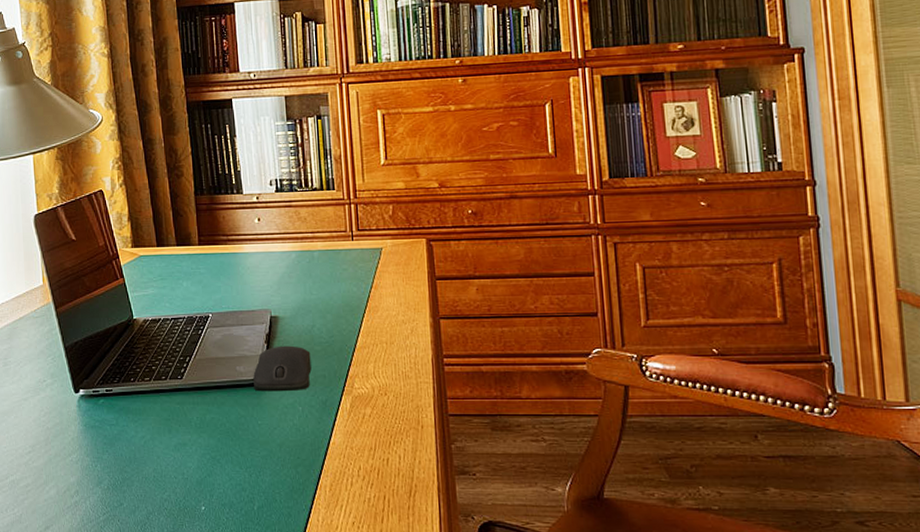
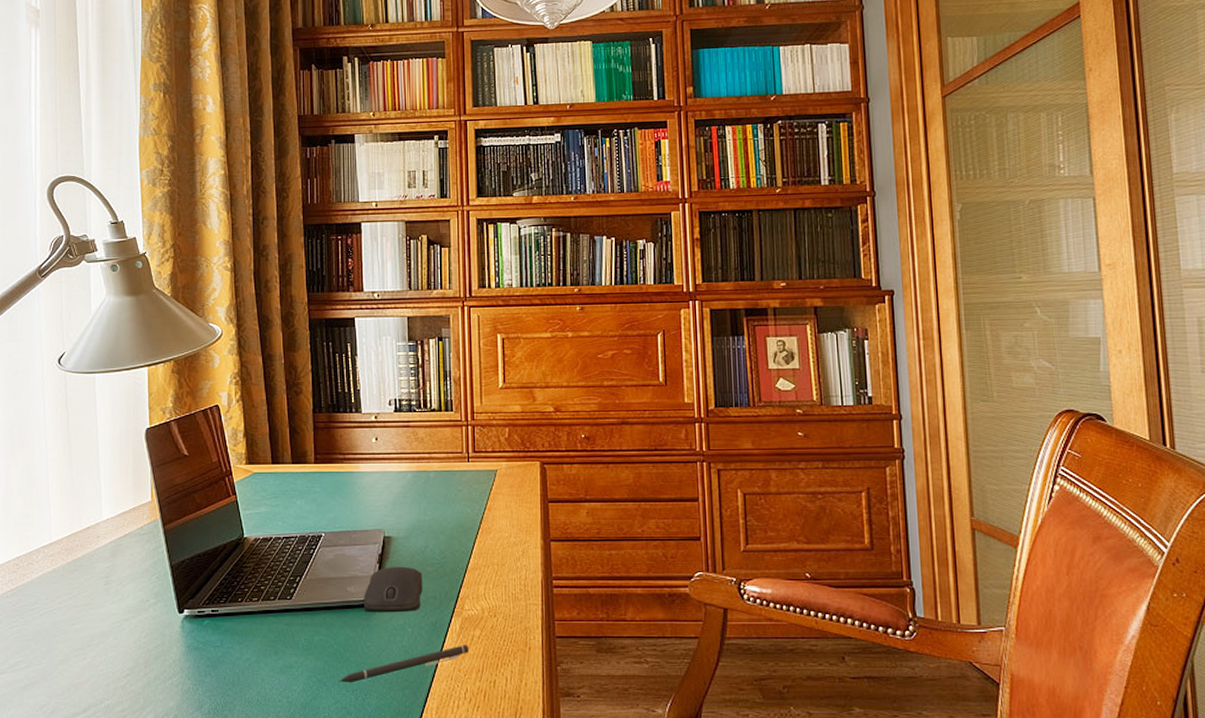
pen: none [232,423,360,461] -> present [339,645,469,683]

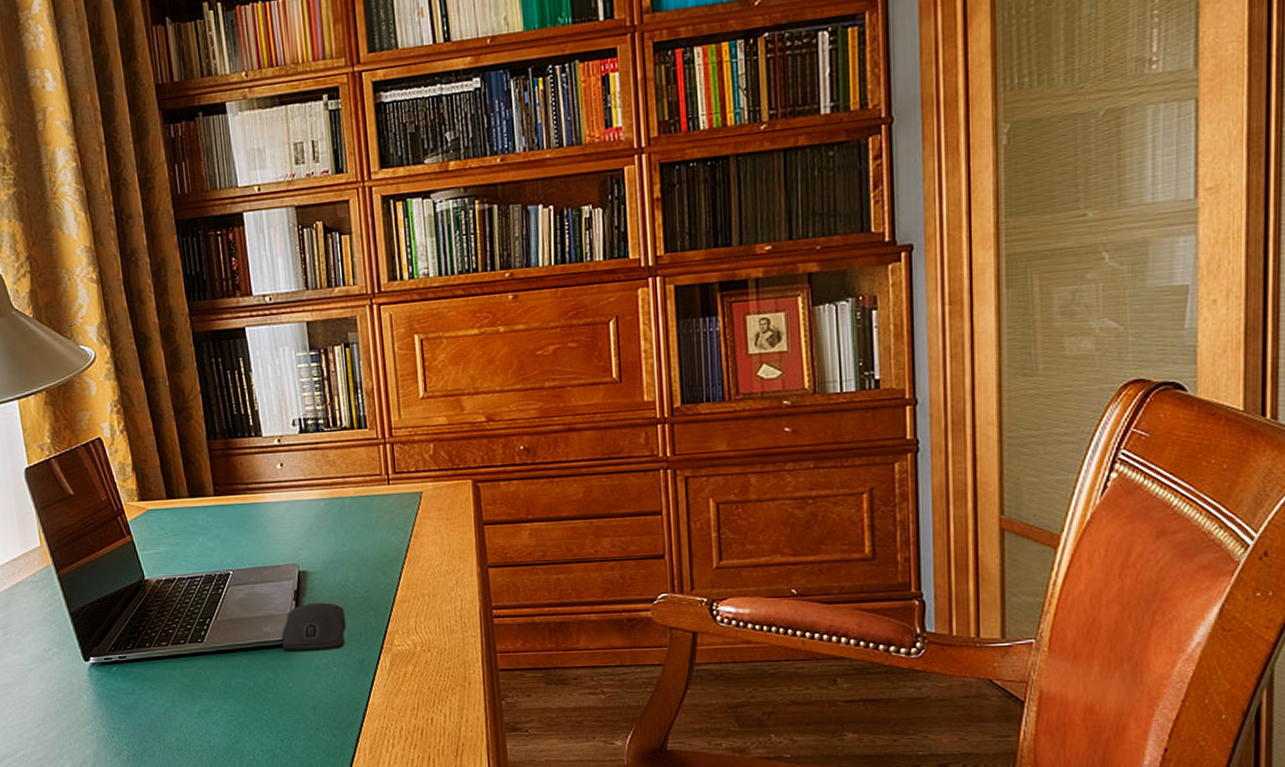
pen: present [339,645,469,683] -> none [262,682,401,726]

